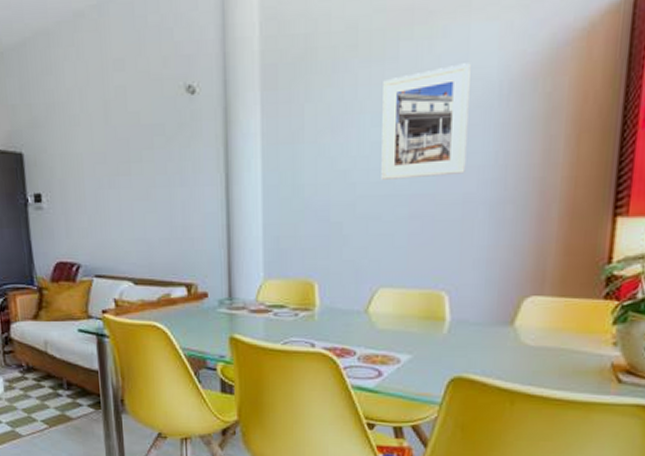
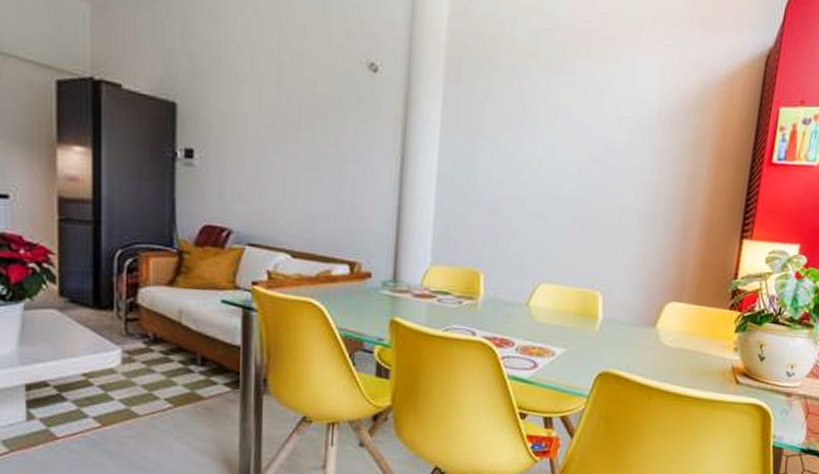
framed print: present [381,63,471,180] -> none [550,87,636,186]

